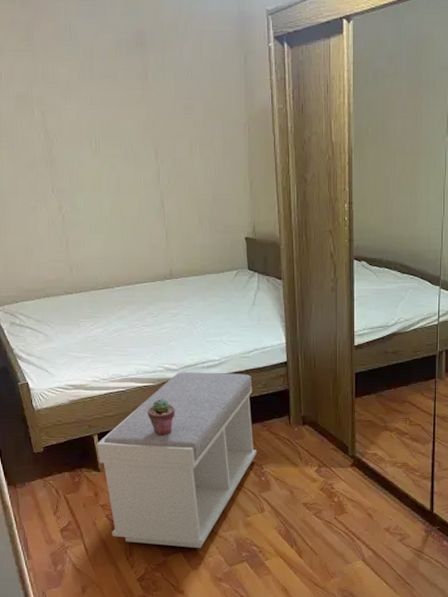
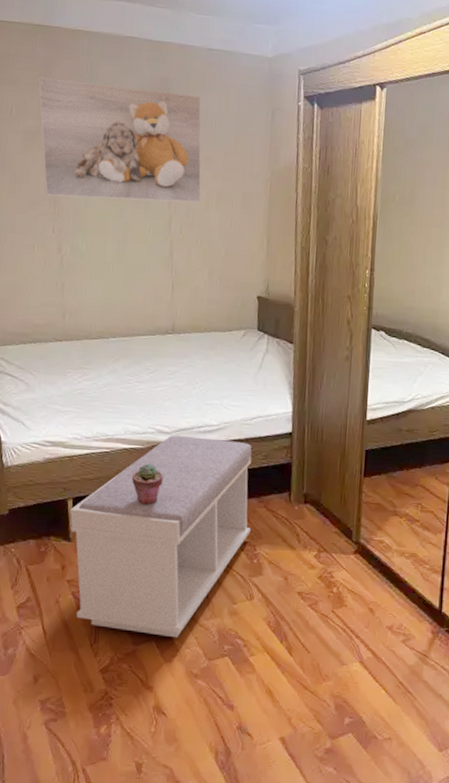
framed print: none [21,42,185,157] -> present [37,77,202,203]

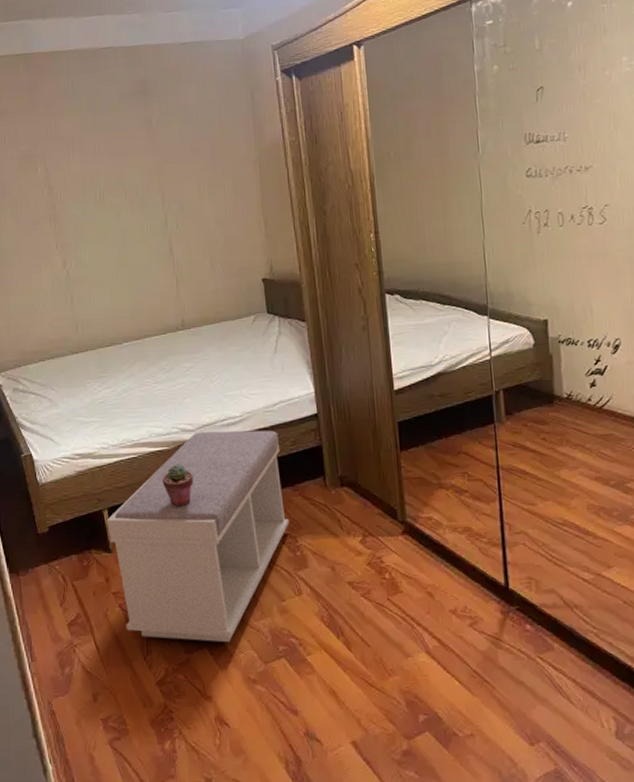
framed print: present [37,77,202,203] -> none [24,91,193,214]

